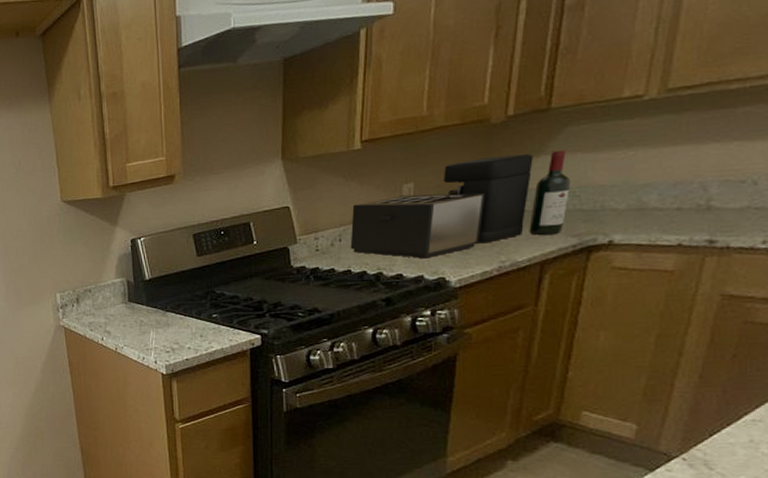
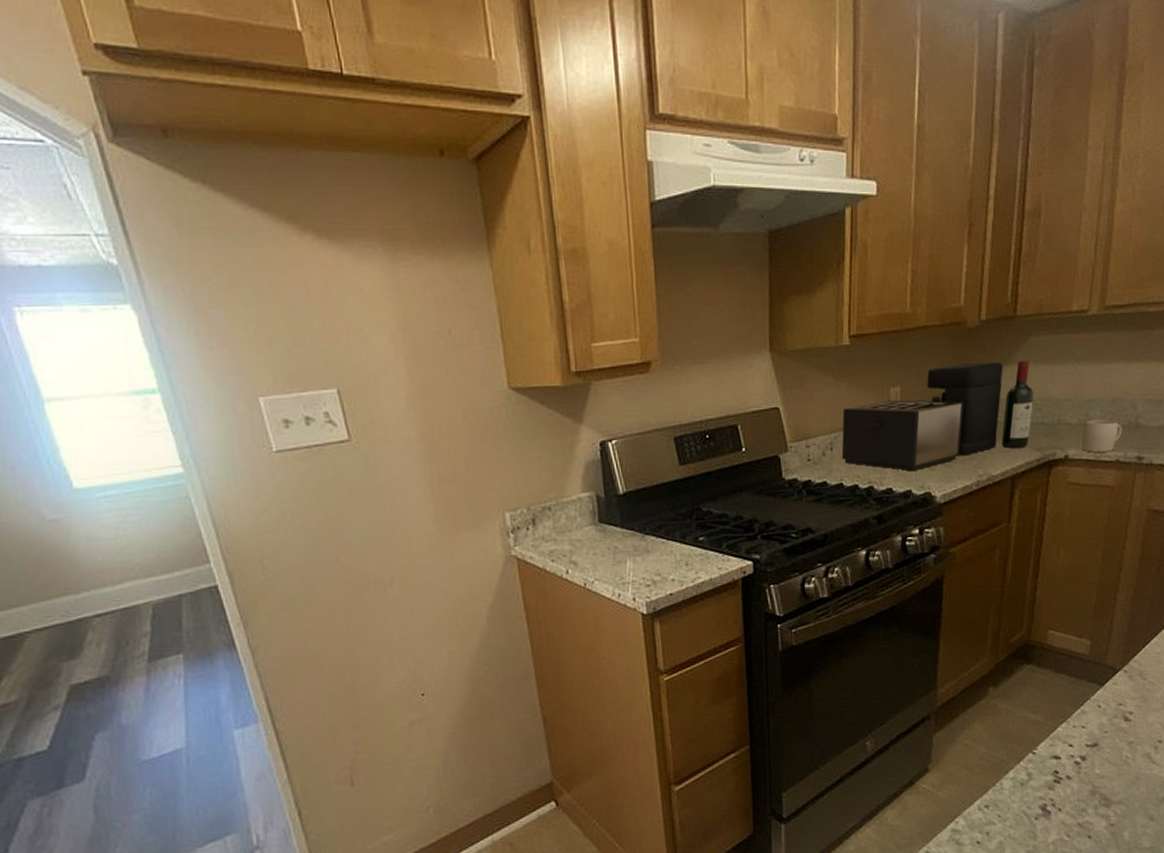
mug: none [632,203,687,237] -> present [1082,419,1122,453]

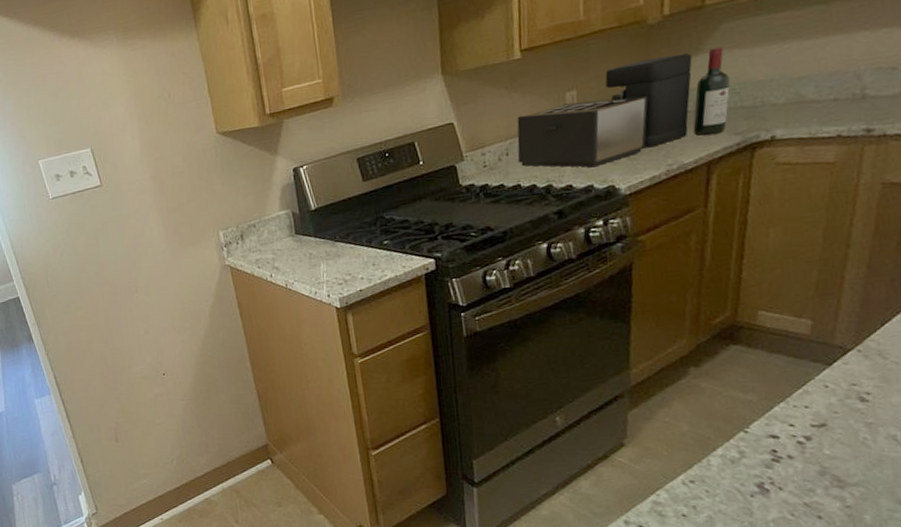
mug: present [1082,419,1122,453] -> none [791,94,844,131]

